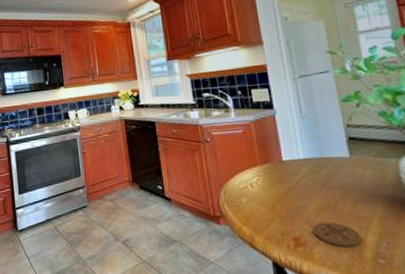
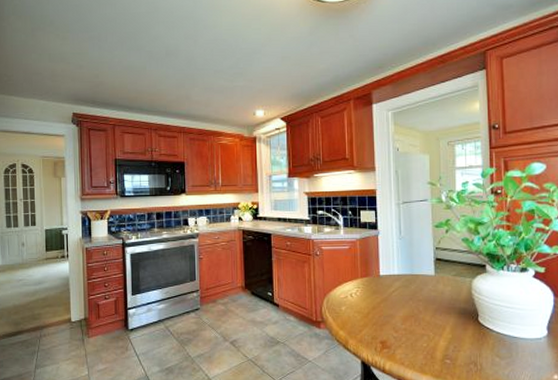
coaster: present [313,222,361,246] -> none [398,329,435,349]

